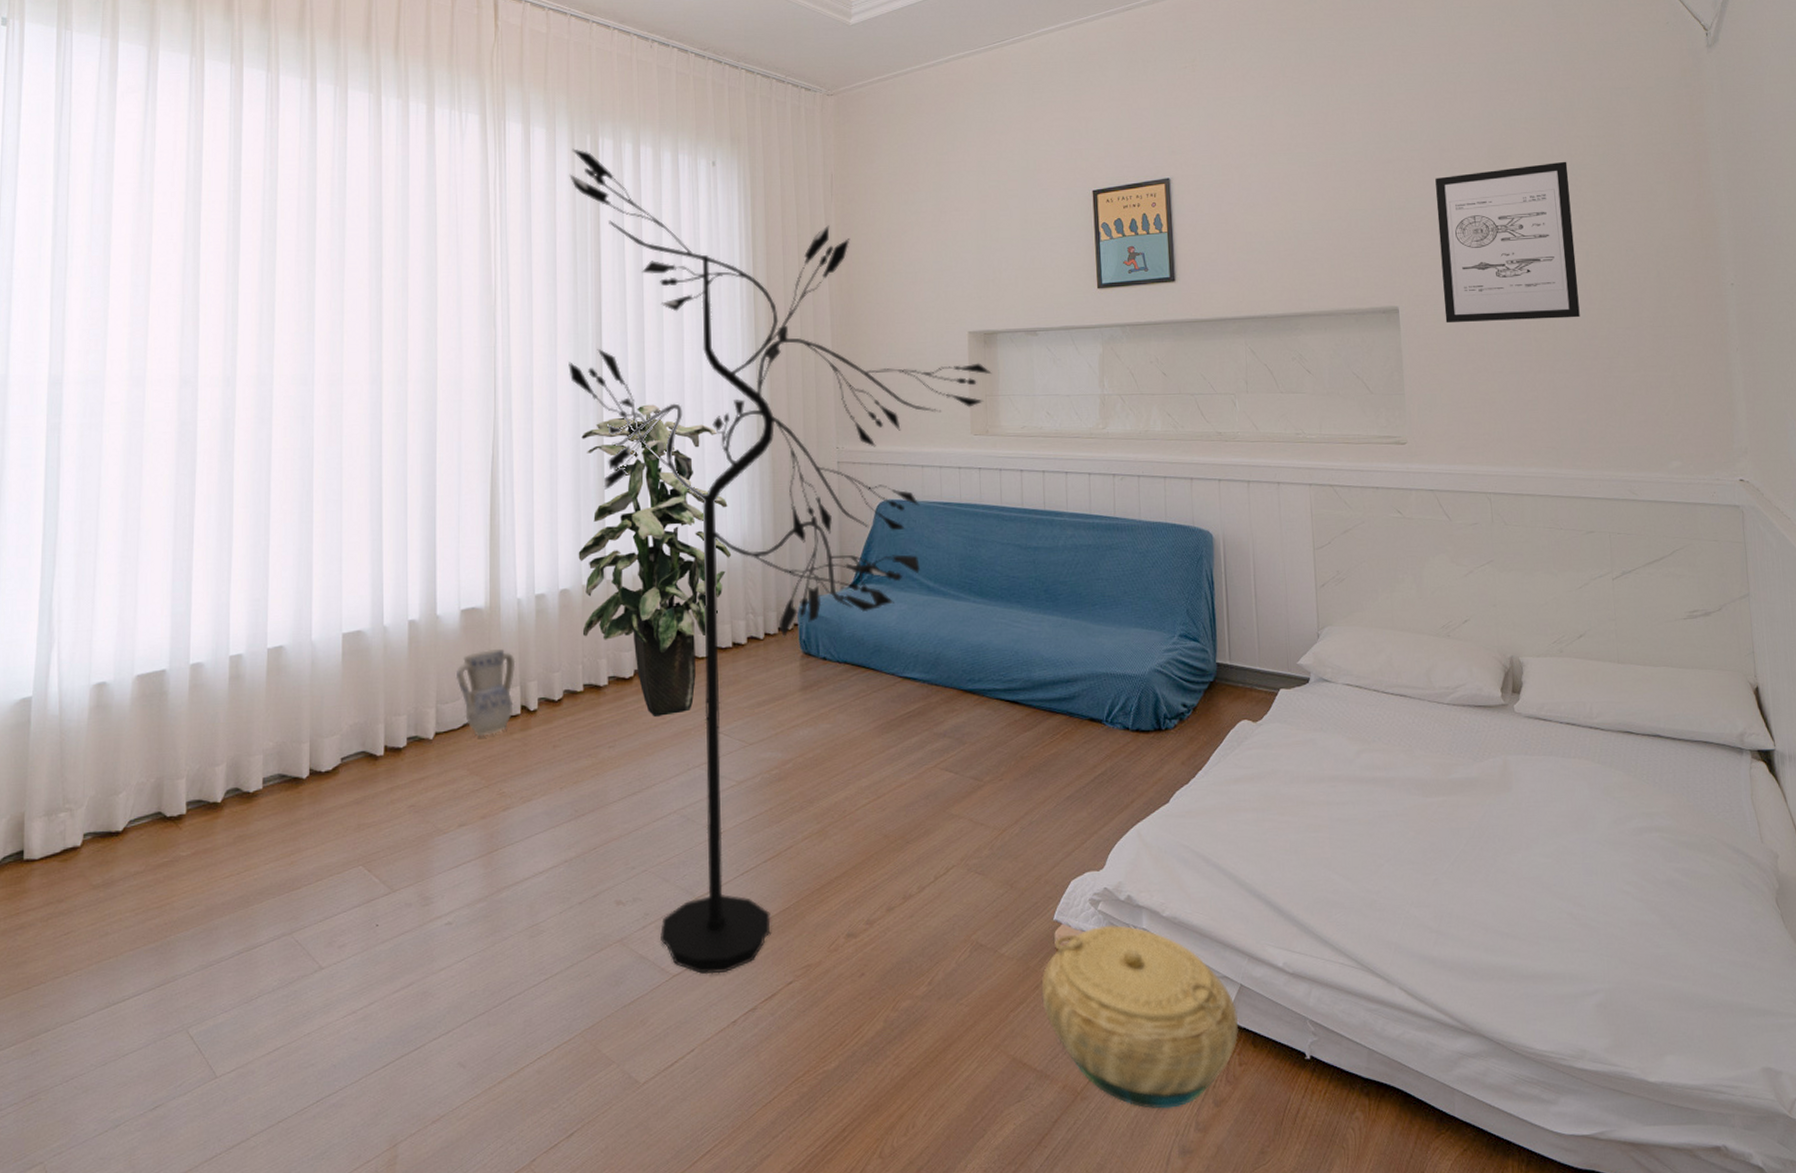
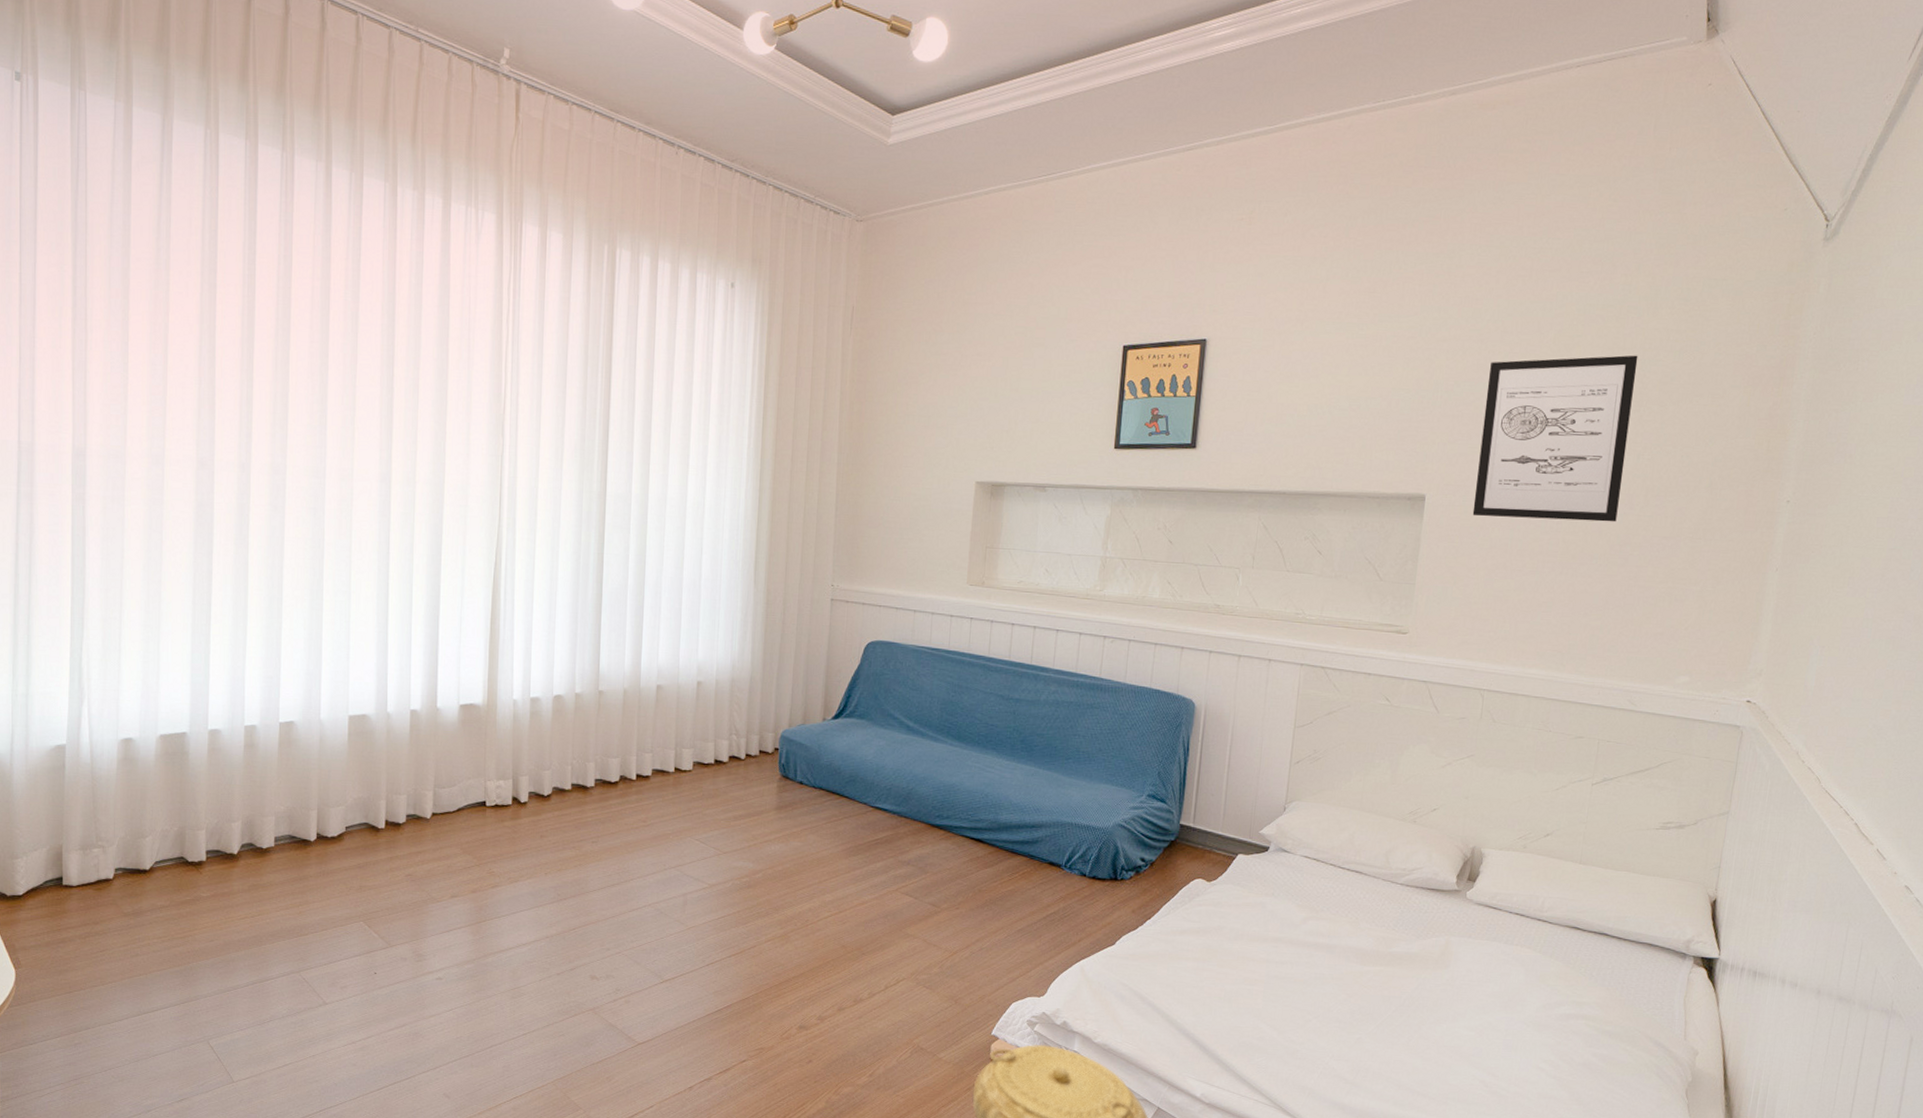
vase: present [457,648,516,737] -> none [454,743,509,821]
floor lamp: present [568,149,992,975] -> none [573,258,995,1047]
indoor plant: present [578,404,732,716] -> none [573,526,720,820]

